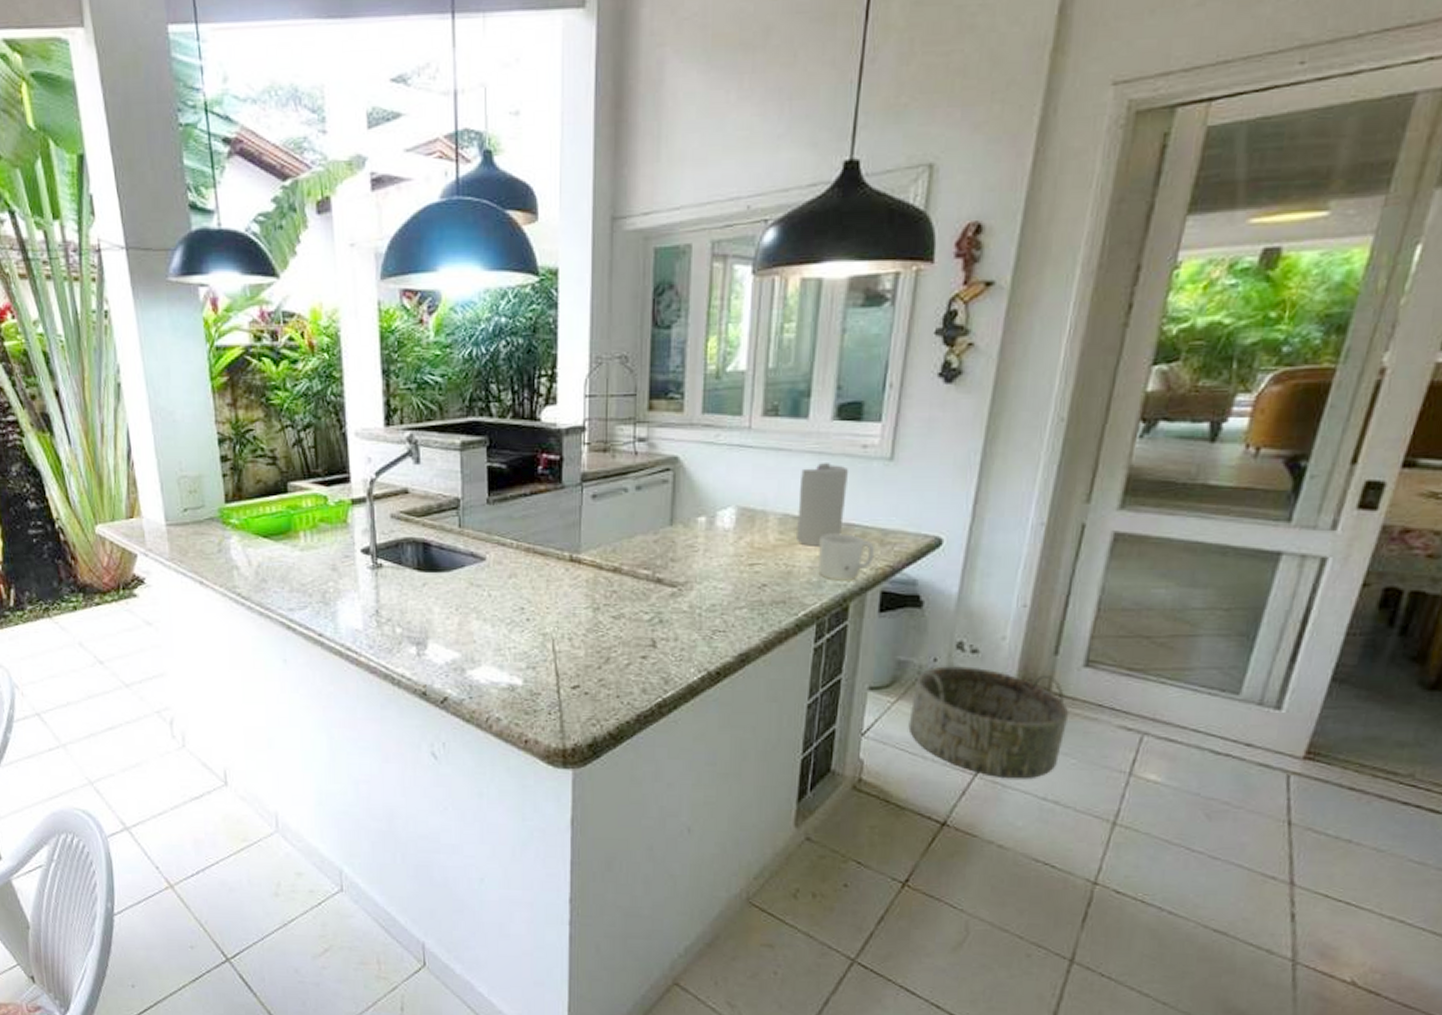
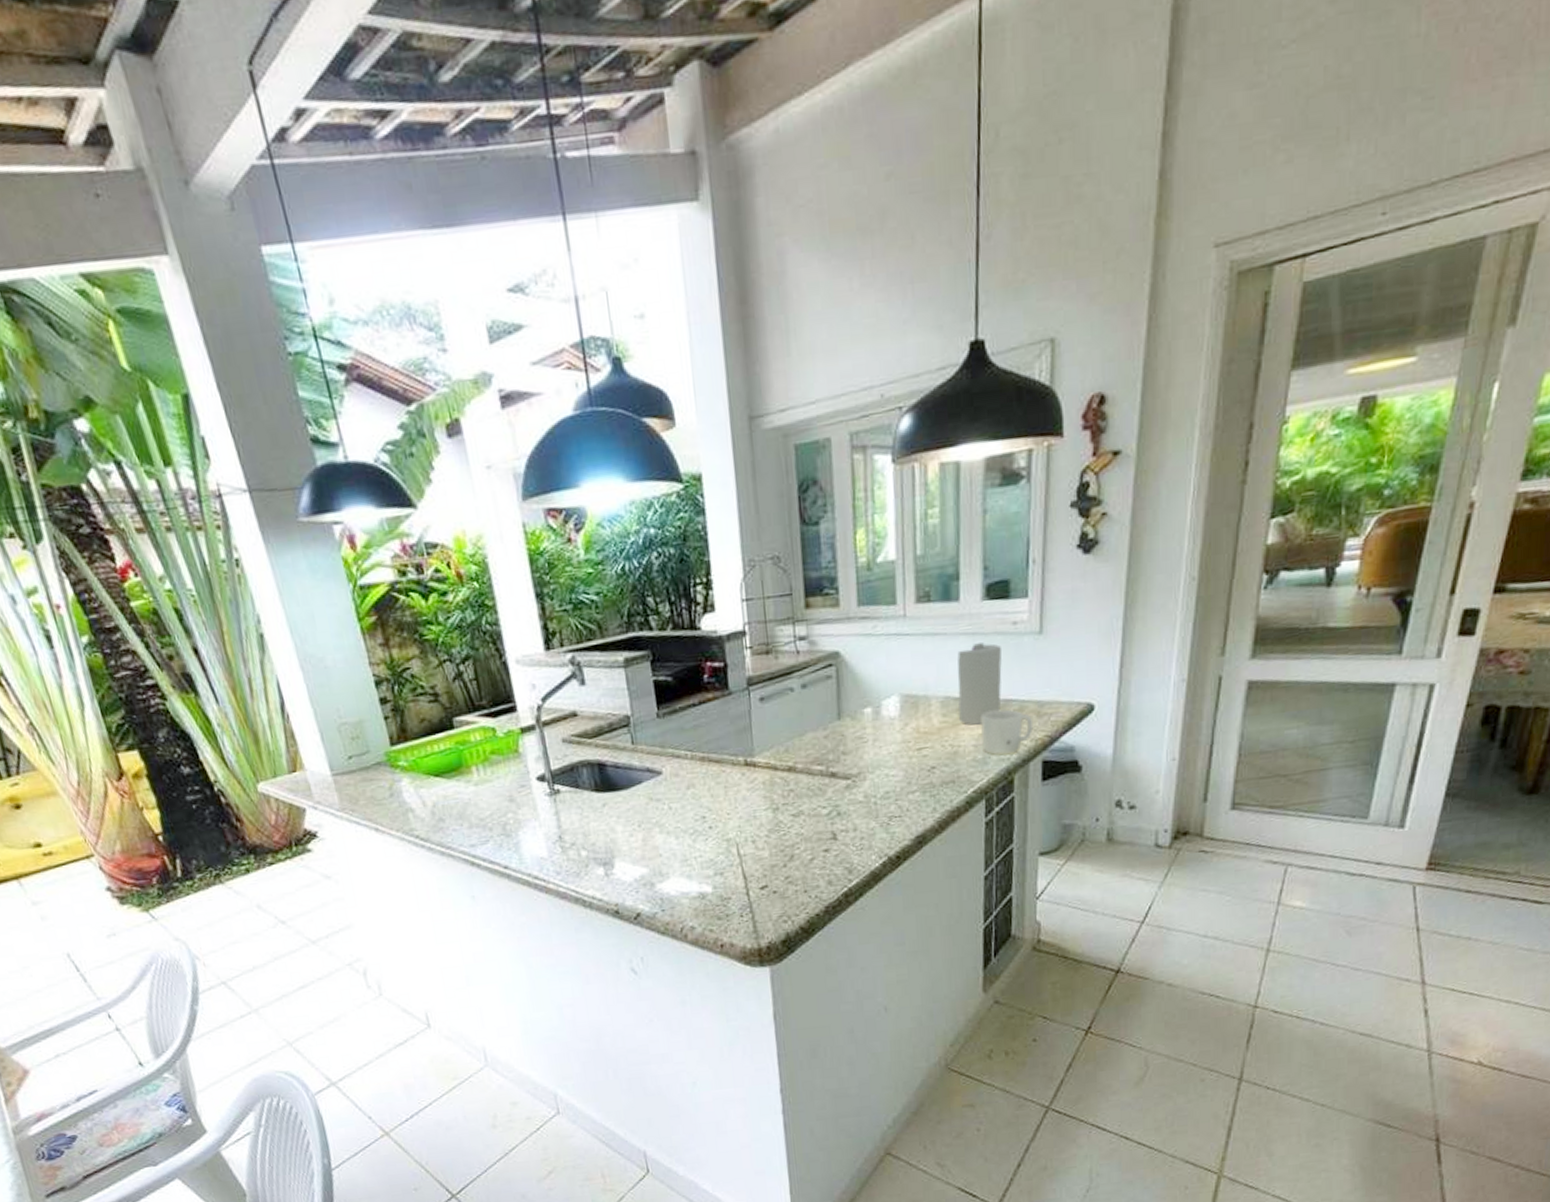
basket: present [908,665,1069,779] -> none [1078,820,1221,923]

